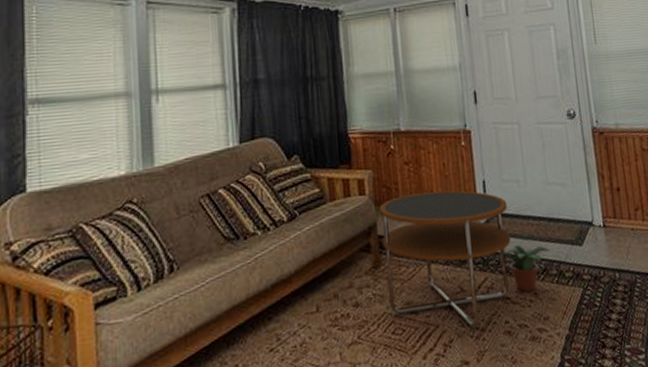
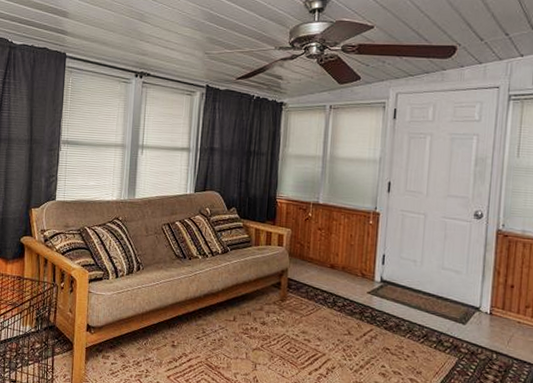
side table: present [379,190,511,330] -> none [288,253,402,365]
potted plant: present [498,245,550,293] -> none [386,310,434,350]

